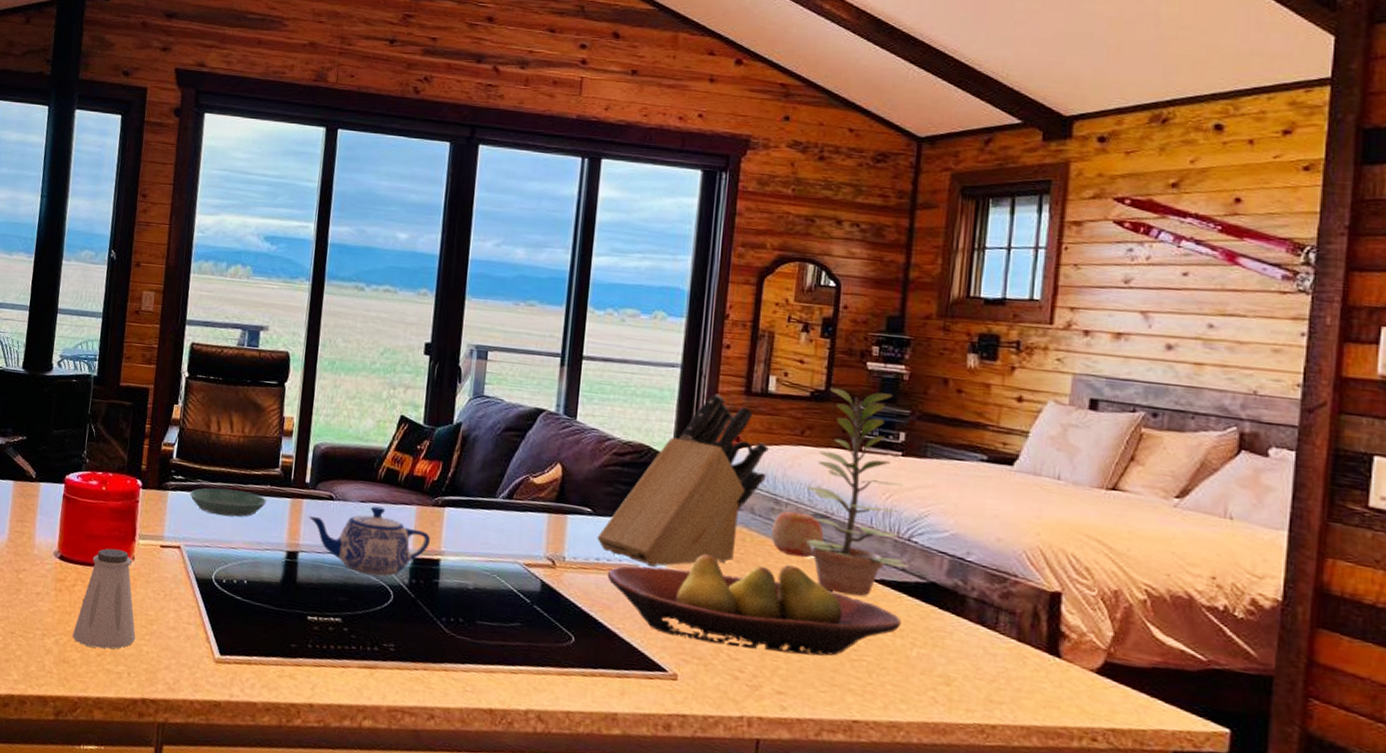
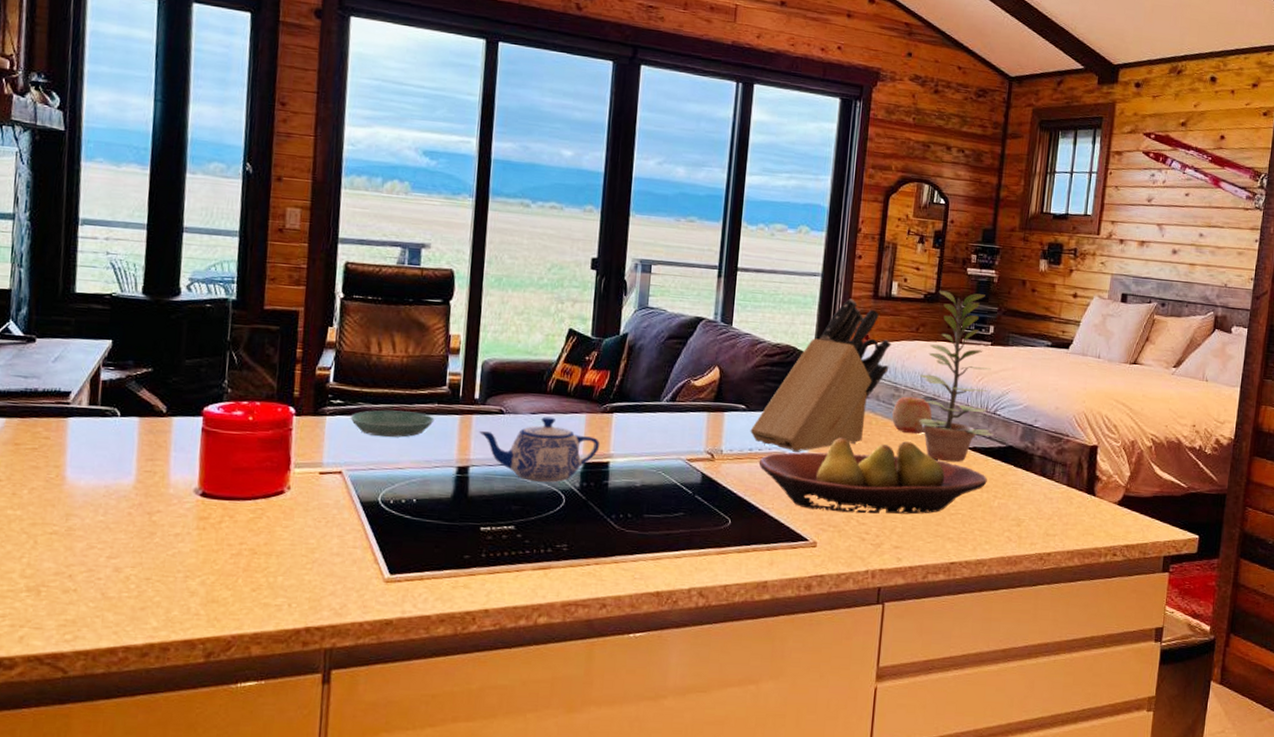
saltshaker: present [72,548,136,649] -> none [221,480,295,584]

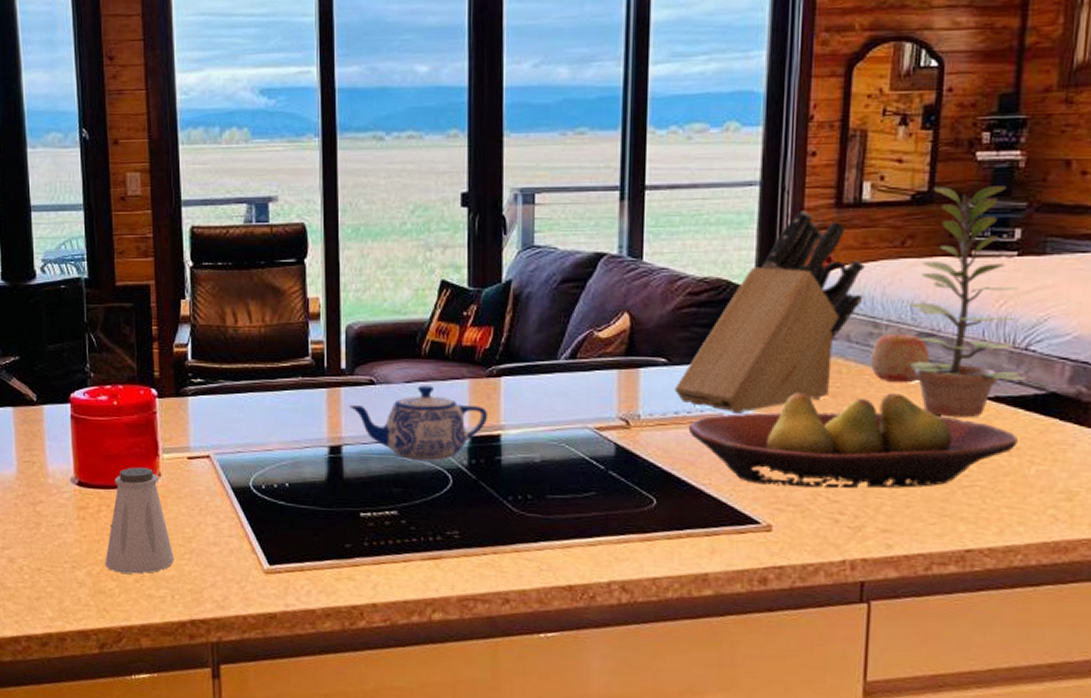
saltshaker: none [221,480,295,584] -> present [105,467,174,574]
saucer: present [350,410,435,438] -> none [212,386,300,416]

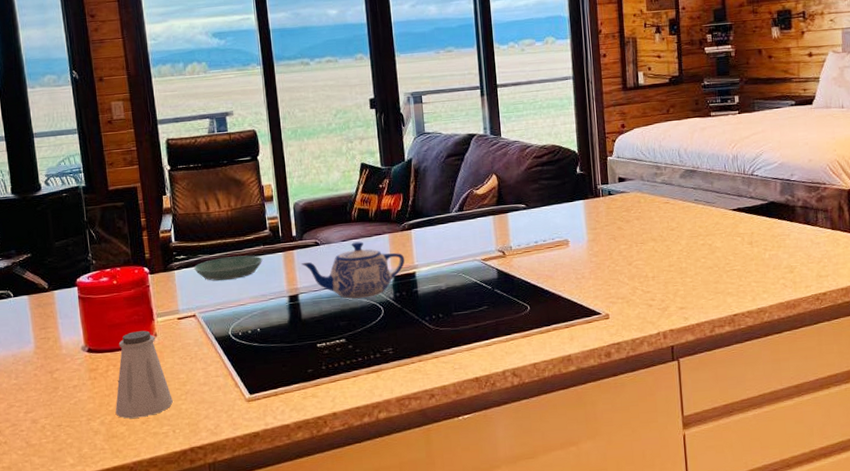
saucer: none [212,386,300,416] -> present [194,255,263,281]
knife block: present [674,210,865,414] -> none [533,94,648,238]
fruit bowl: present [688,392,1018,489] -> none [545,212,756,286]
apple: present [869,333,930,384] -> none [657,171,695,206]
plant: present [908,186,1027,418] -> none [677,69,755,226]

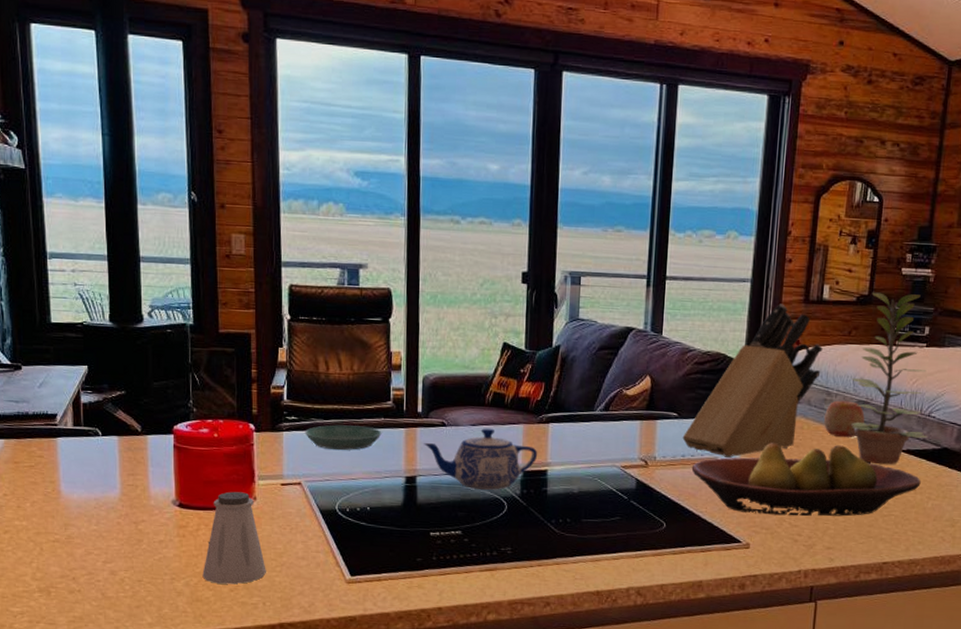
knife block: none [533,94,648,238] -> present [682,303,823,458]
fruit bowl: none [545,212,756,286] -> present [691,443,921,517]
apple: none [657,171,695,206] -> present [823,400,865,438]
plant: none [677,69,755,226] -> present [851,292,929,465]

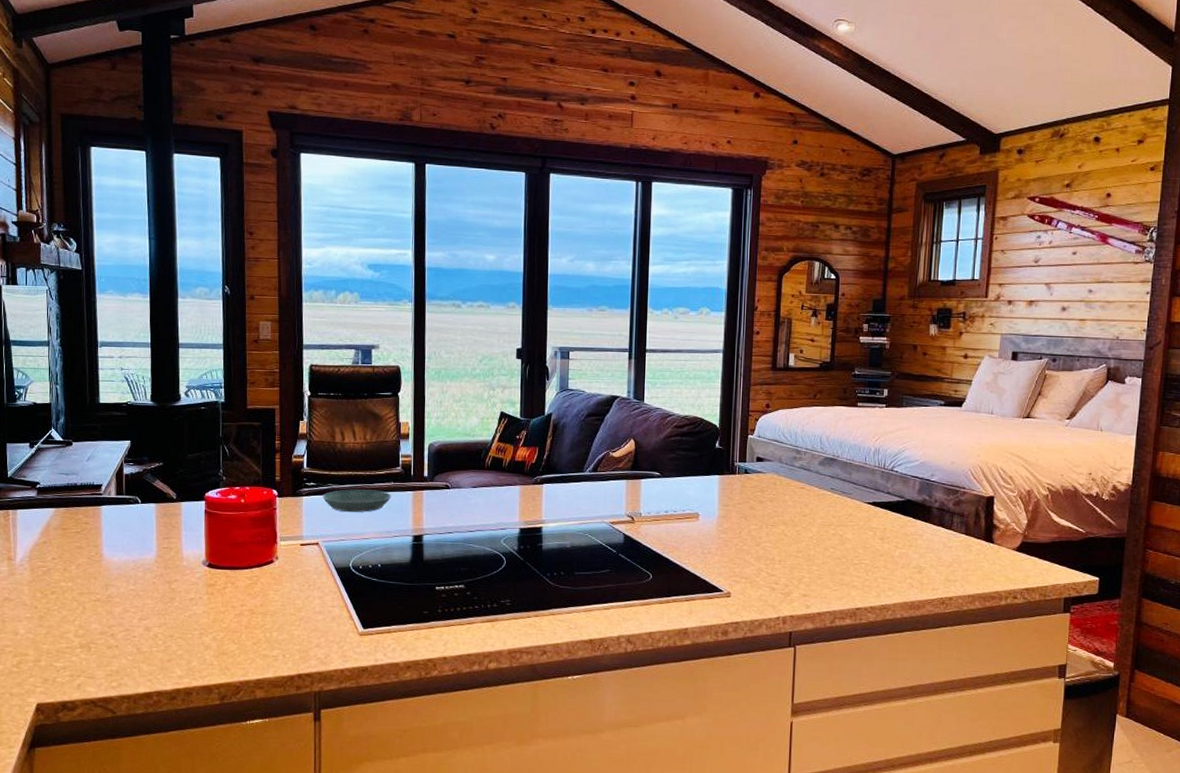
saltshaker: present [202,491,266,585] -> none [228,552,286,638]
teapot: present [424,428,538,490] -> none [430,489,533,546]
knife block: present [682,303,823,458] -> none [665,371,791,513]
fruit bowl: present [691,443,921,517] -> none [674,498,888,566]
apple: present [823,400,865,438] -> none [794,458,832,492]
plant: present [851,292,929,465] -> none [818,359,893,517]

